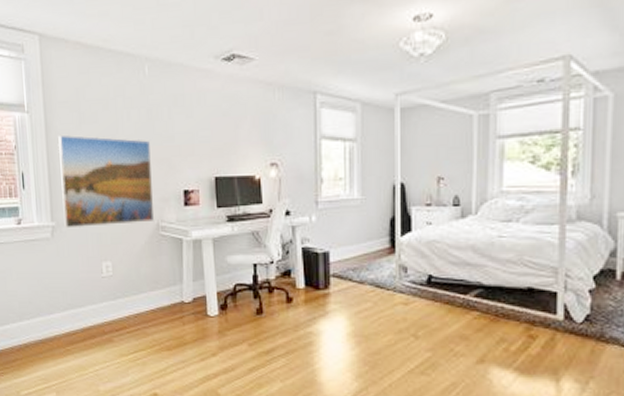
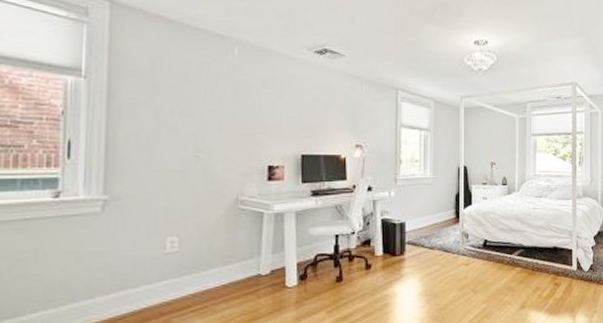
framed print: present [58,135,155,229] -> none [121,104,235,202]

